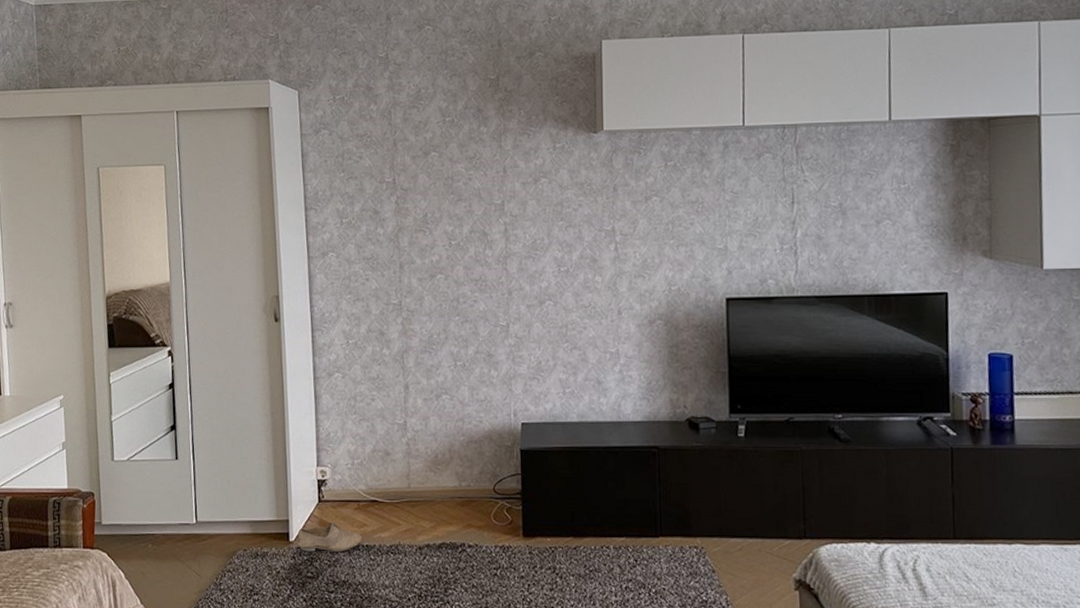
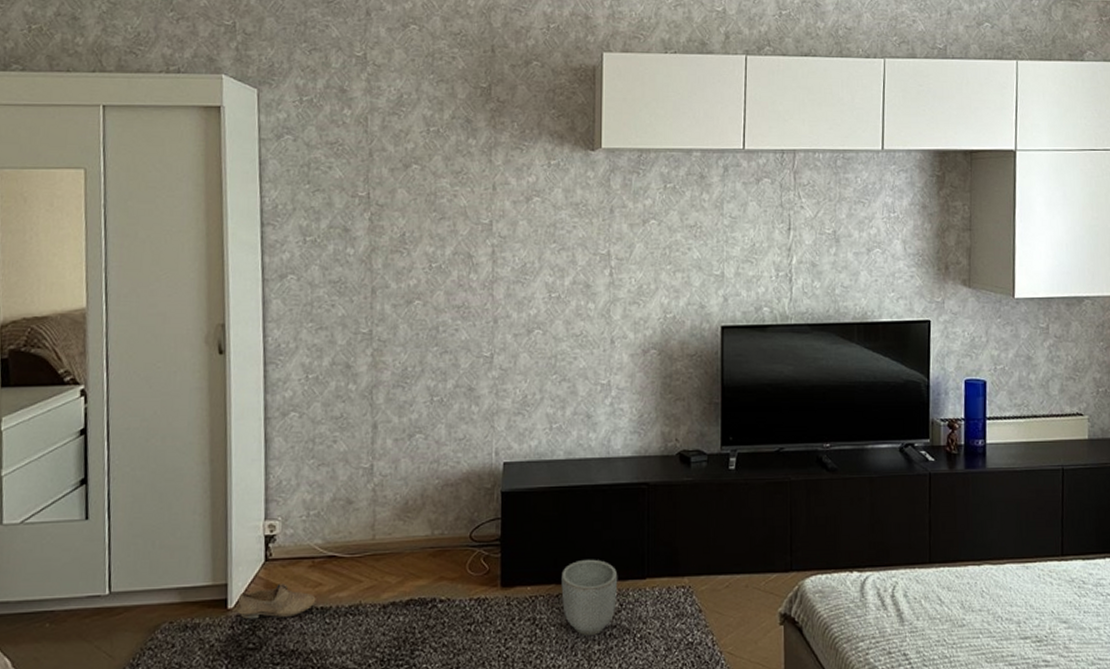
planter: none [578,516,632,588] -> present [561,559,618,637]

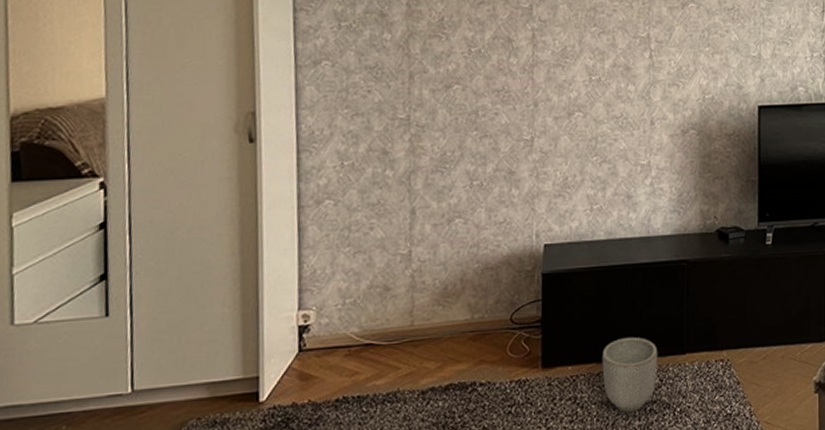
shoe: present [237,584,316,620] -> none [269,374,352,412]

